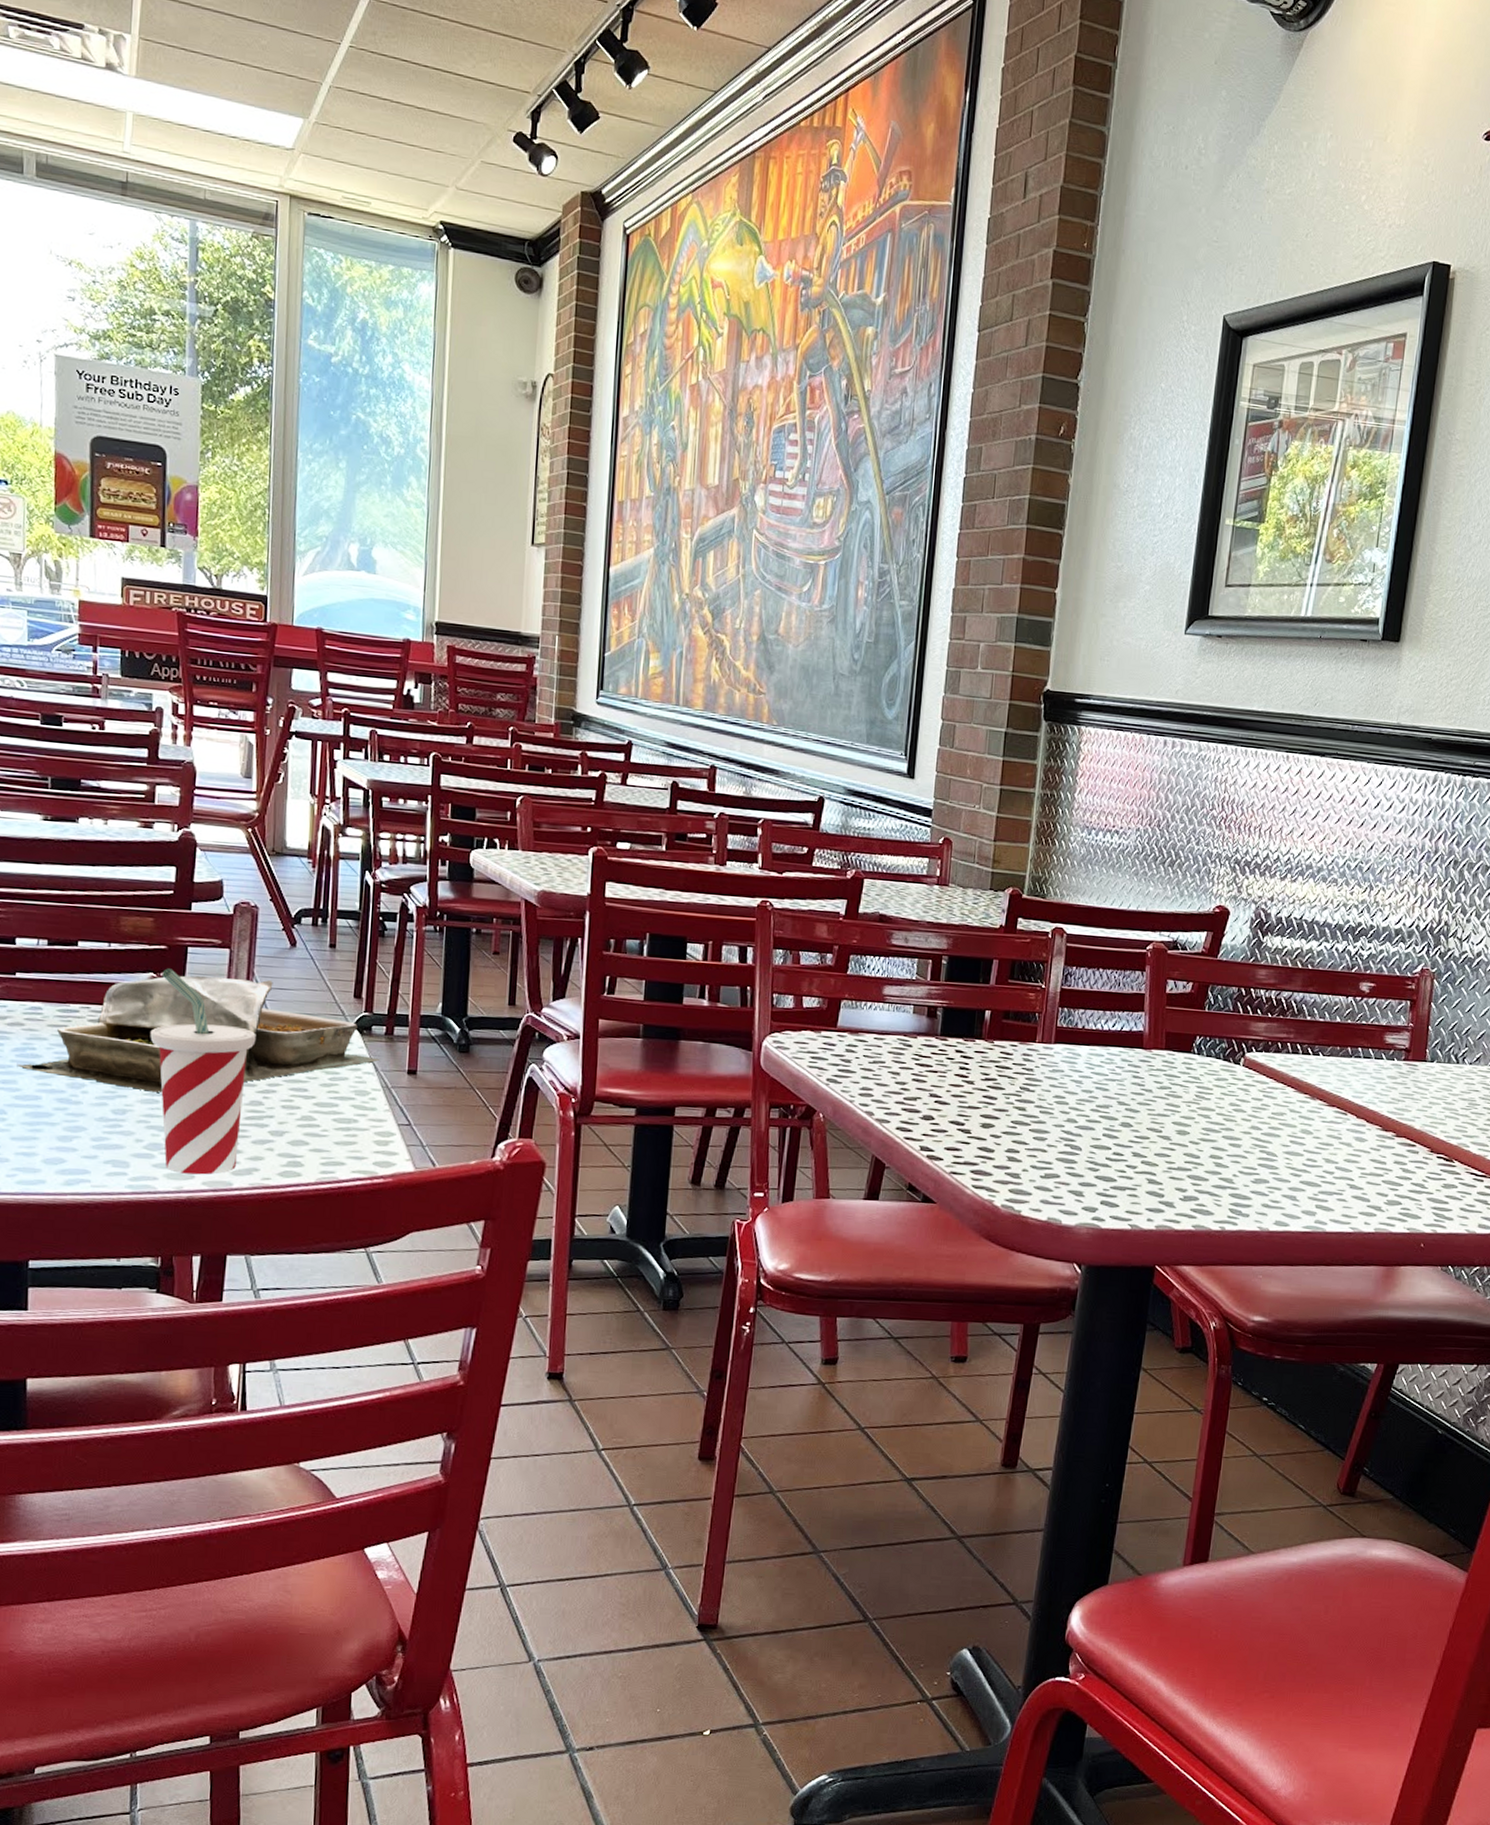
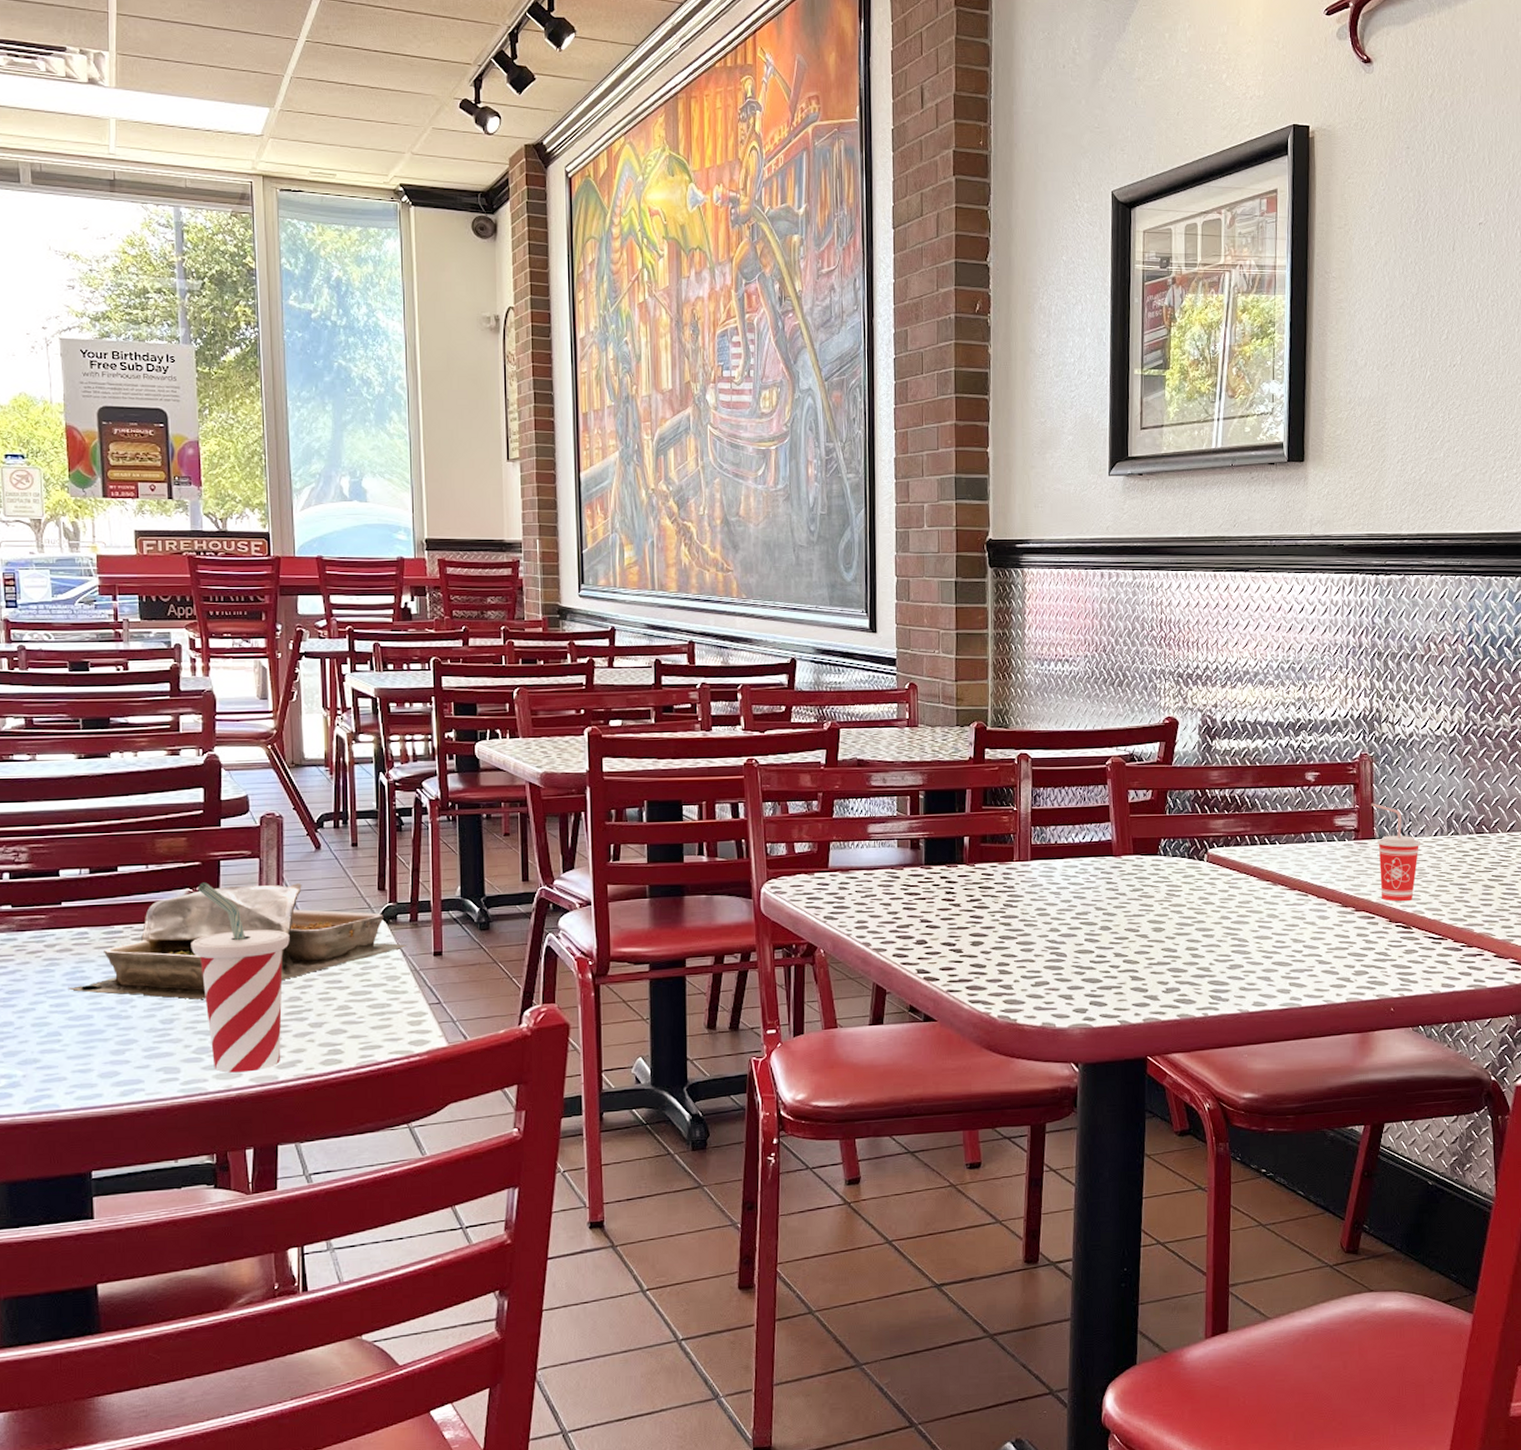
beverage cup: none [1426,1022,1476,1133] -> present [1371,803,1421,902]

